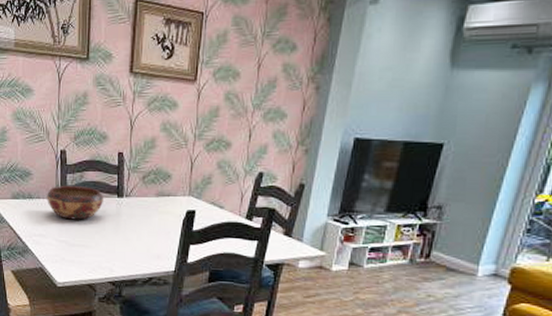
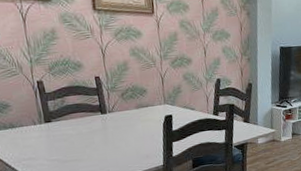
decorative bowl: present [47,185,104,220] -> none [29,109,89,141]

